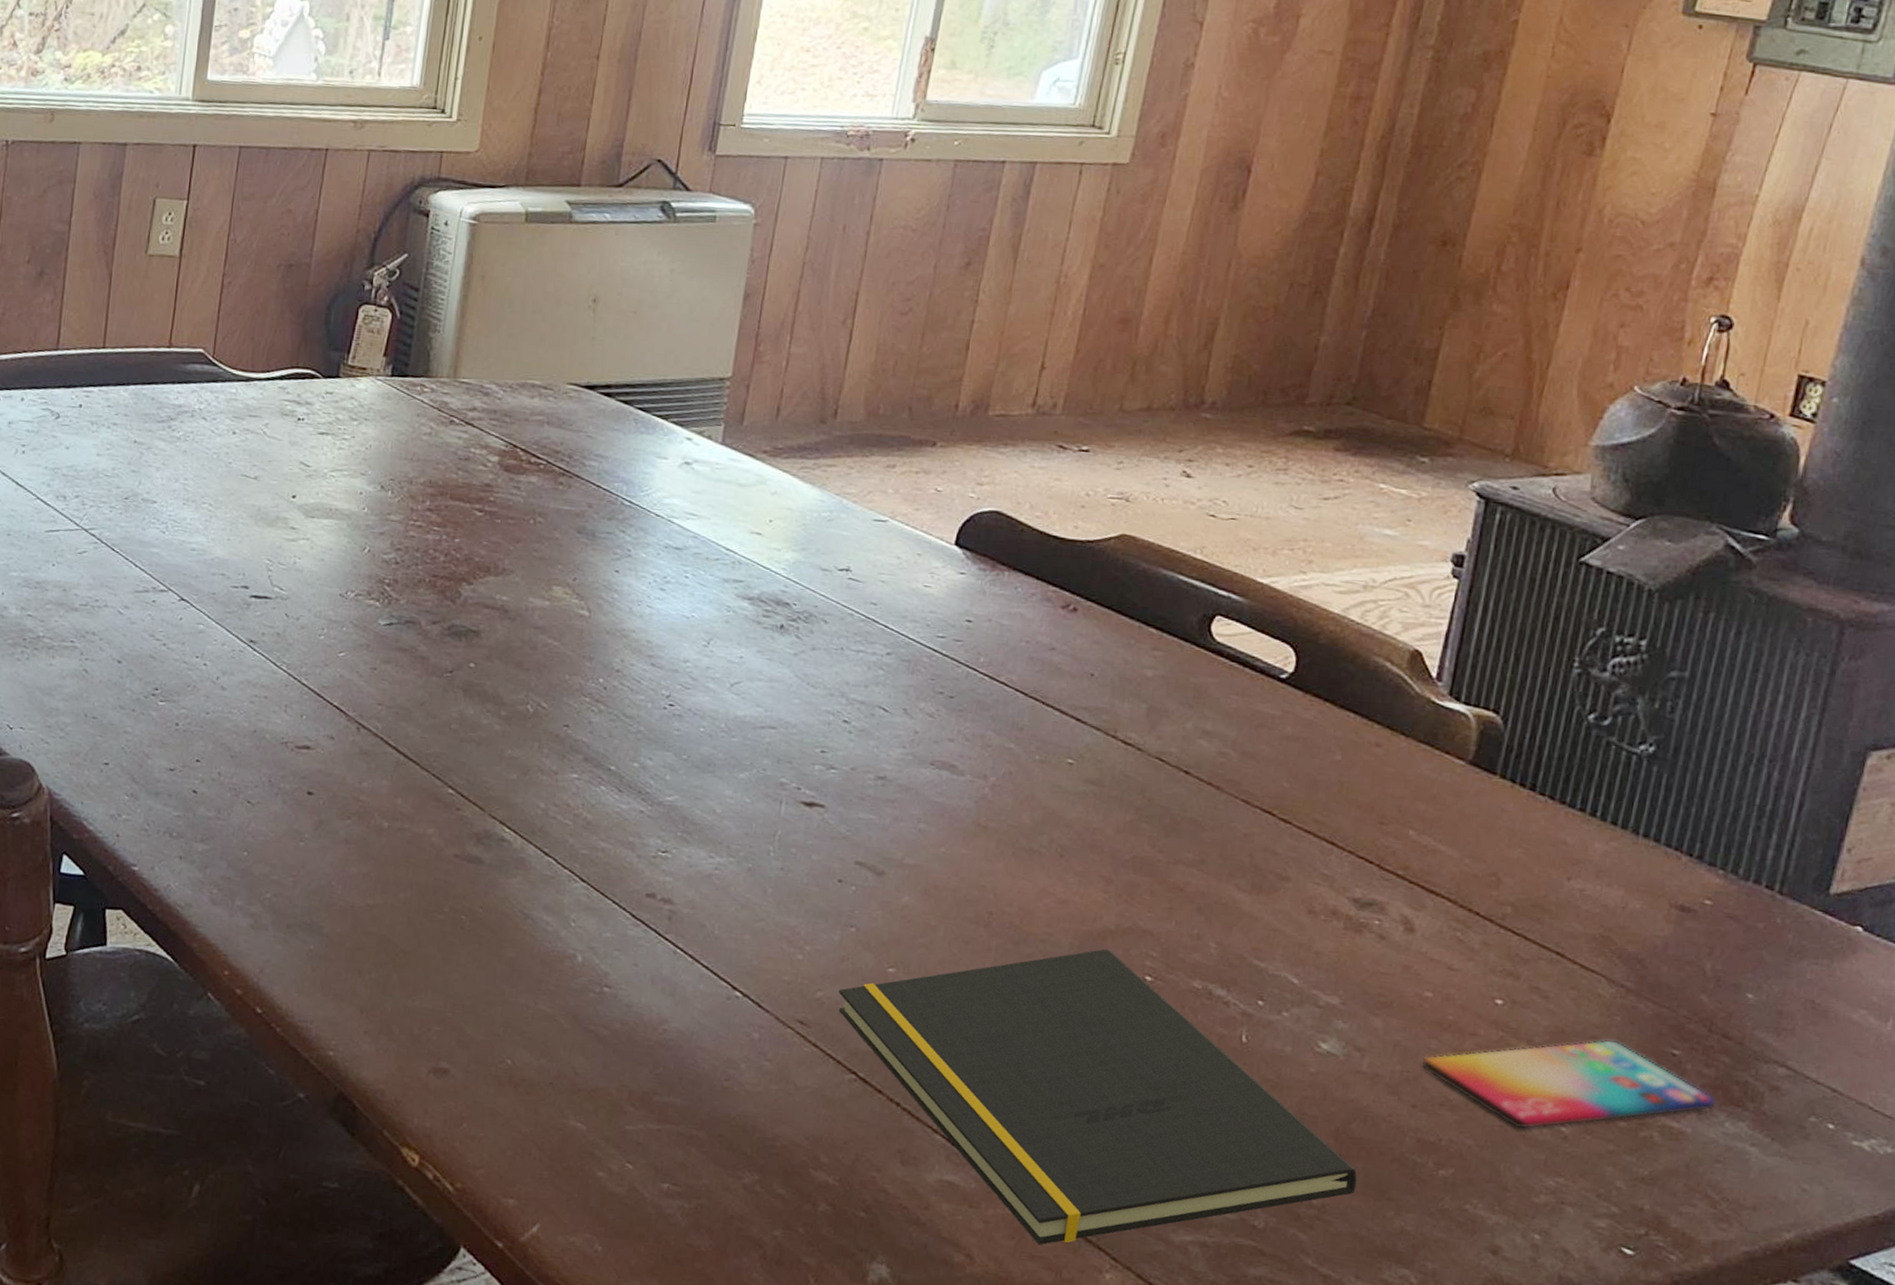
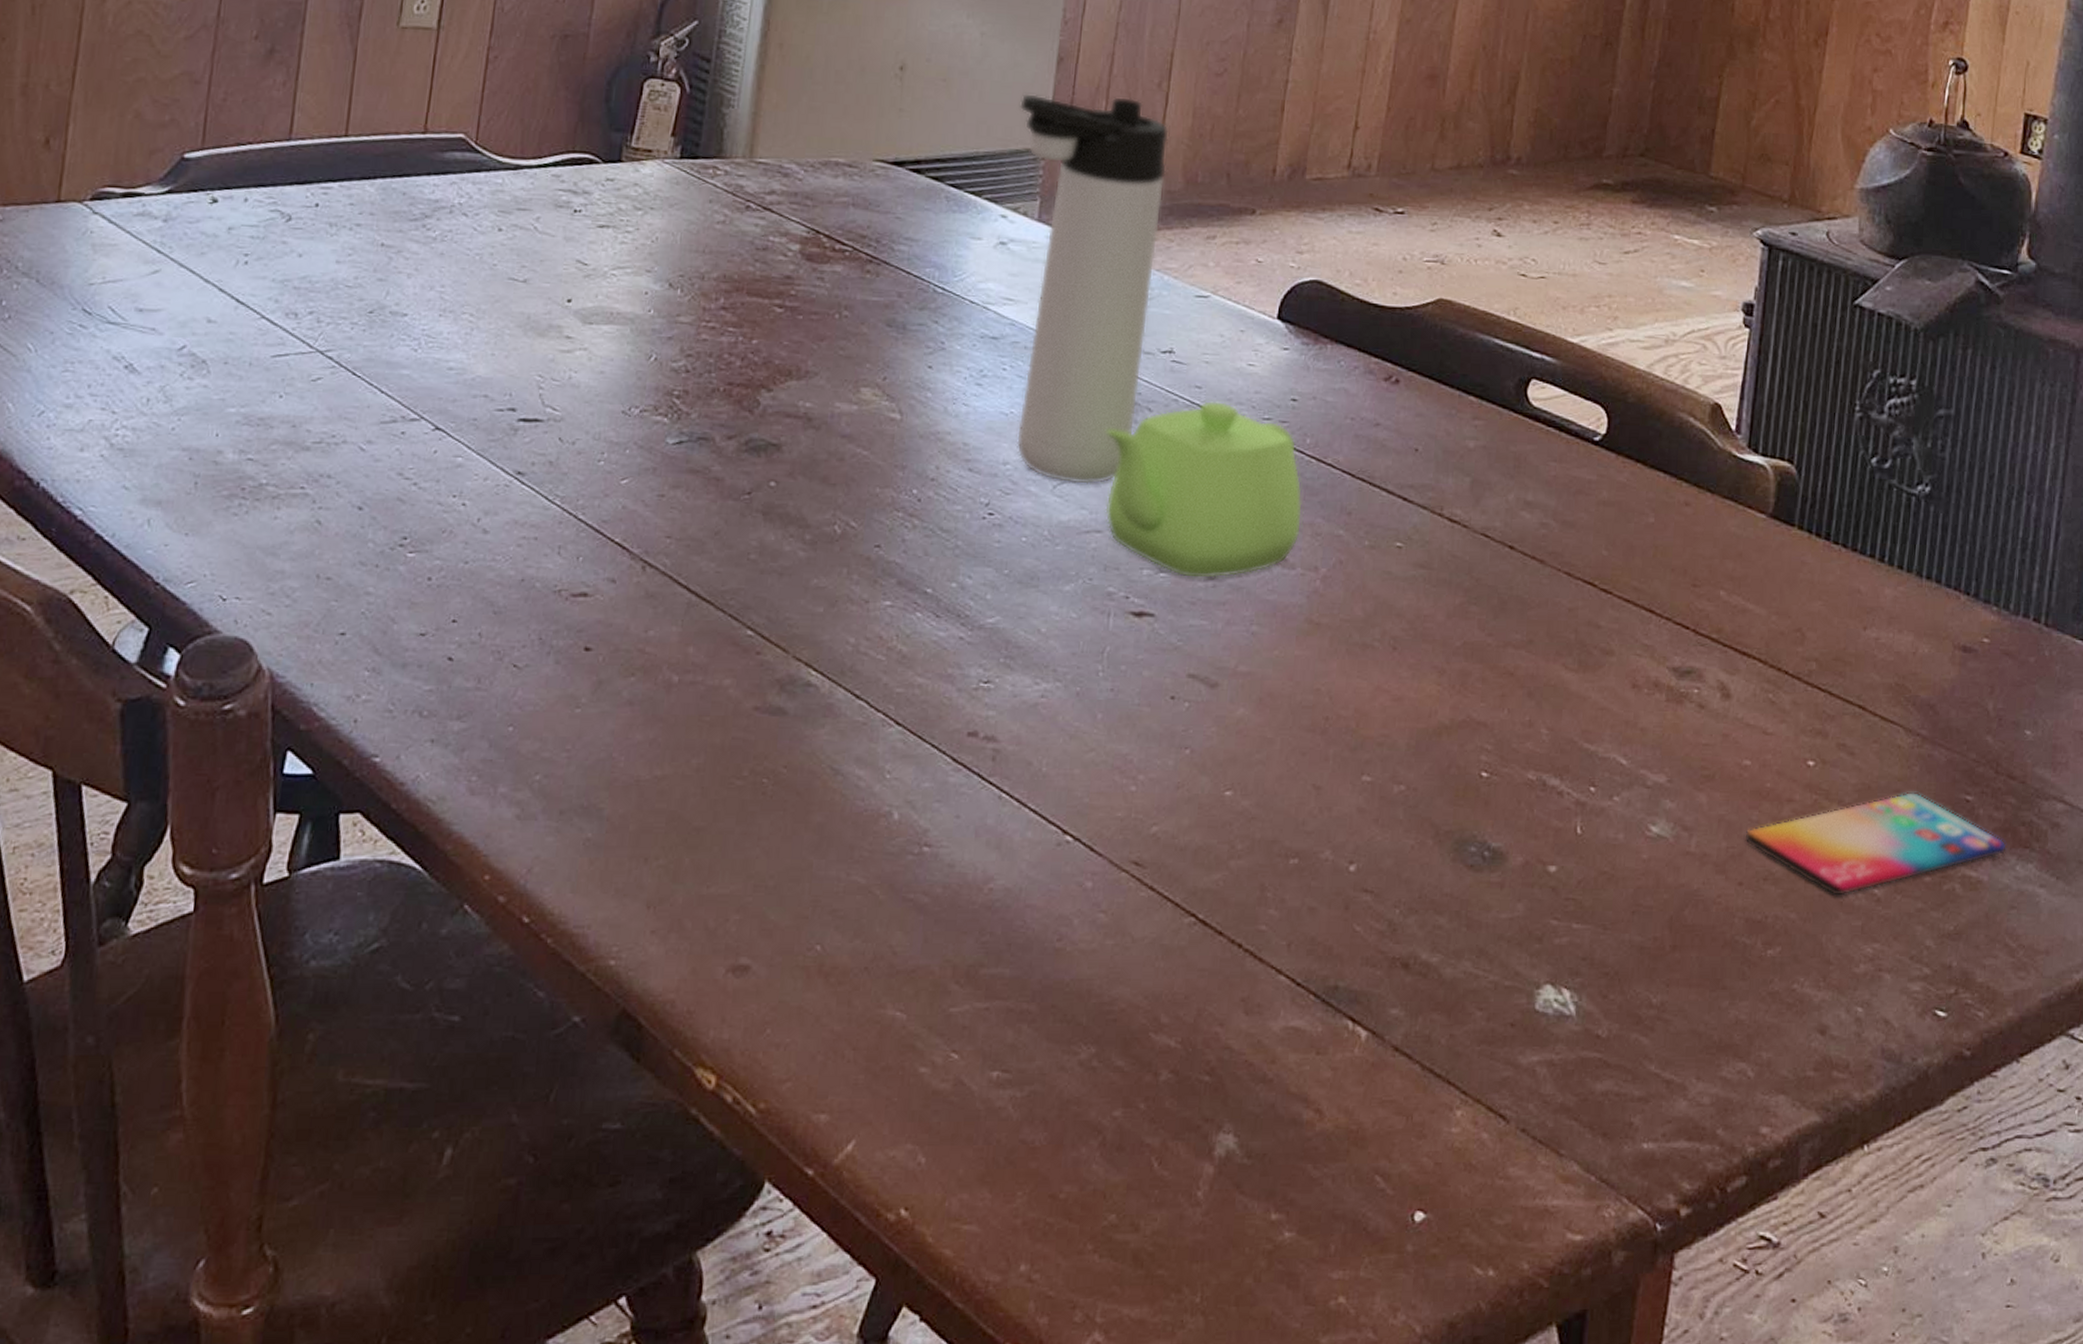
thermos bottle: none [696,326,852,686] -> present [1016,92,1169,485]
teapot: none [779,616,974,778] -> present [1105,400,1303,579]
notepad: present [838,948,1357,1246] -> none [1175,746,1693,1088]

